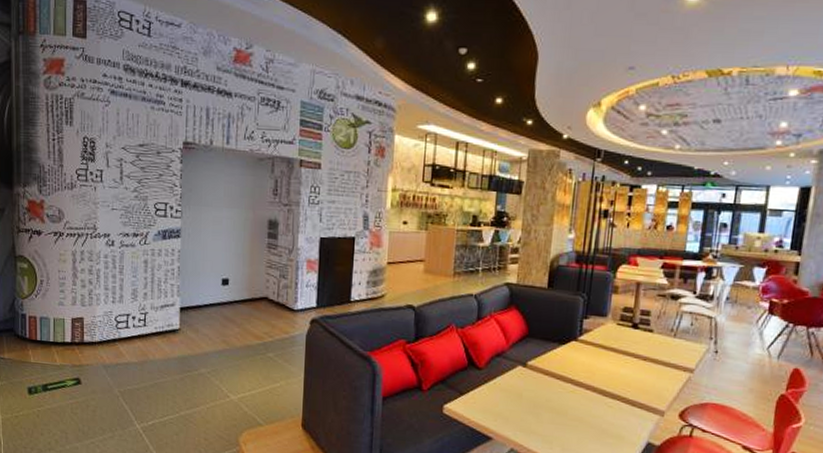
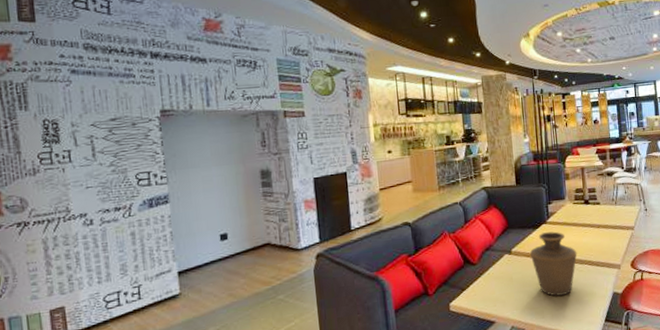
vase: none [549,351,610,430] -> present [530,231,577,296]

